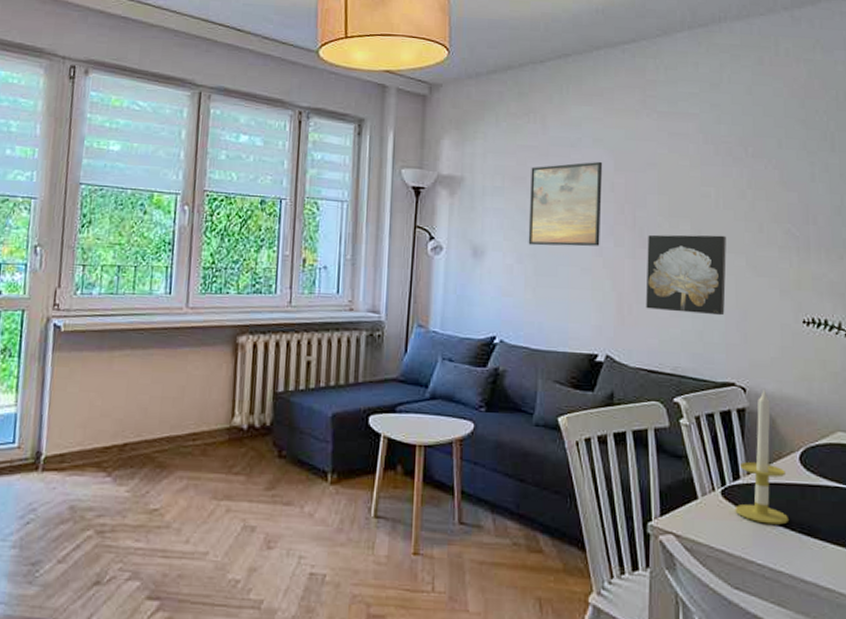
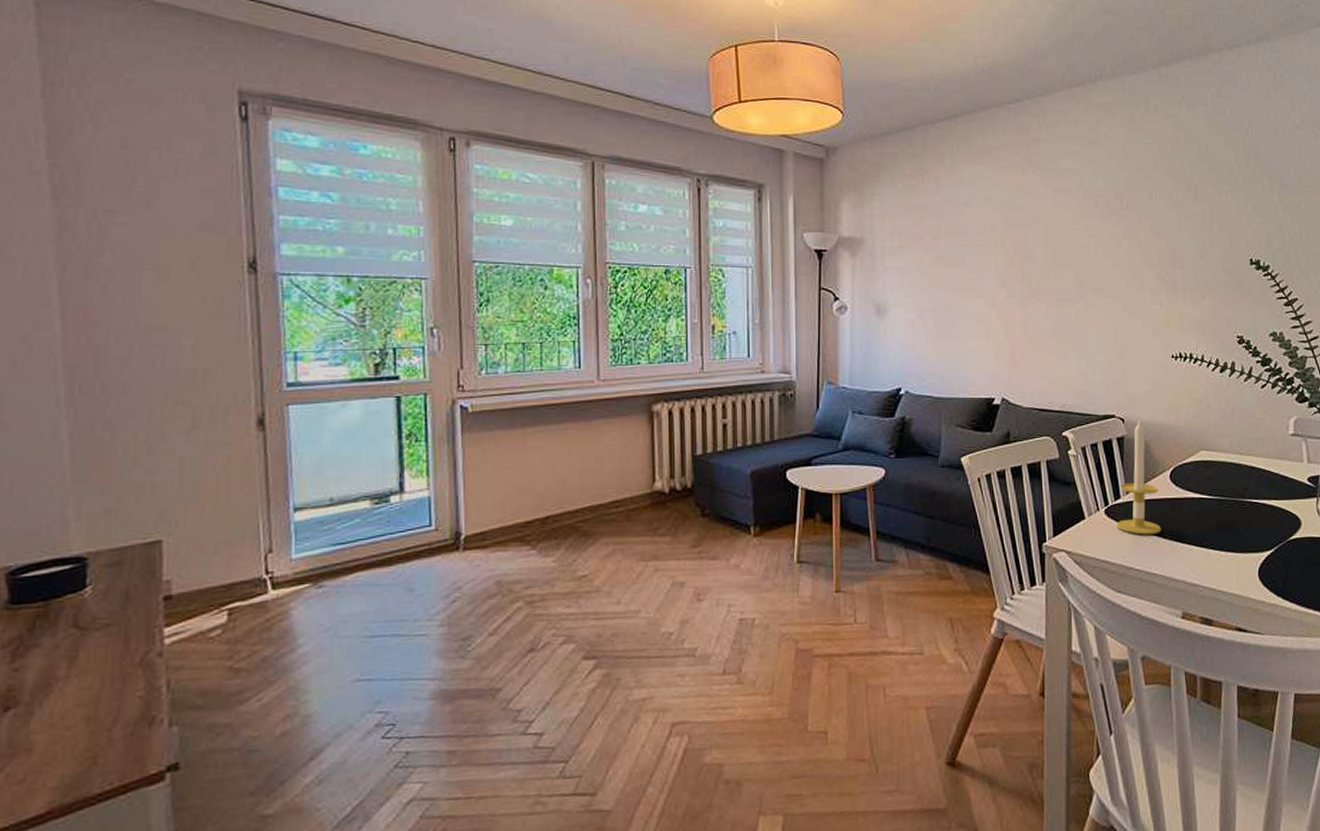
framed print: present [528,161,602,247] -> none [927,218,994,301]
wall art: present [646,234,726,316] -> none [1035,282,1106,356]

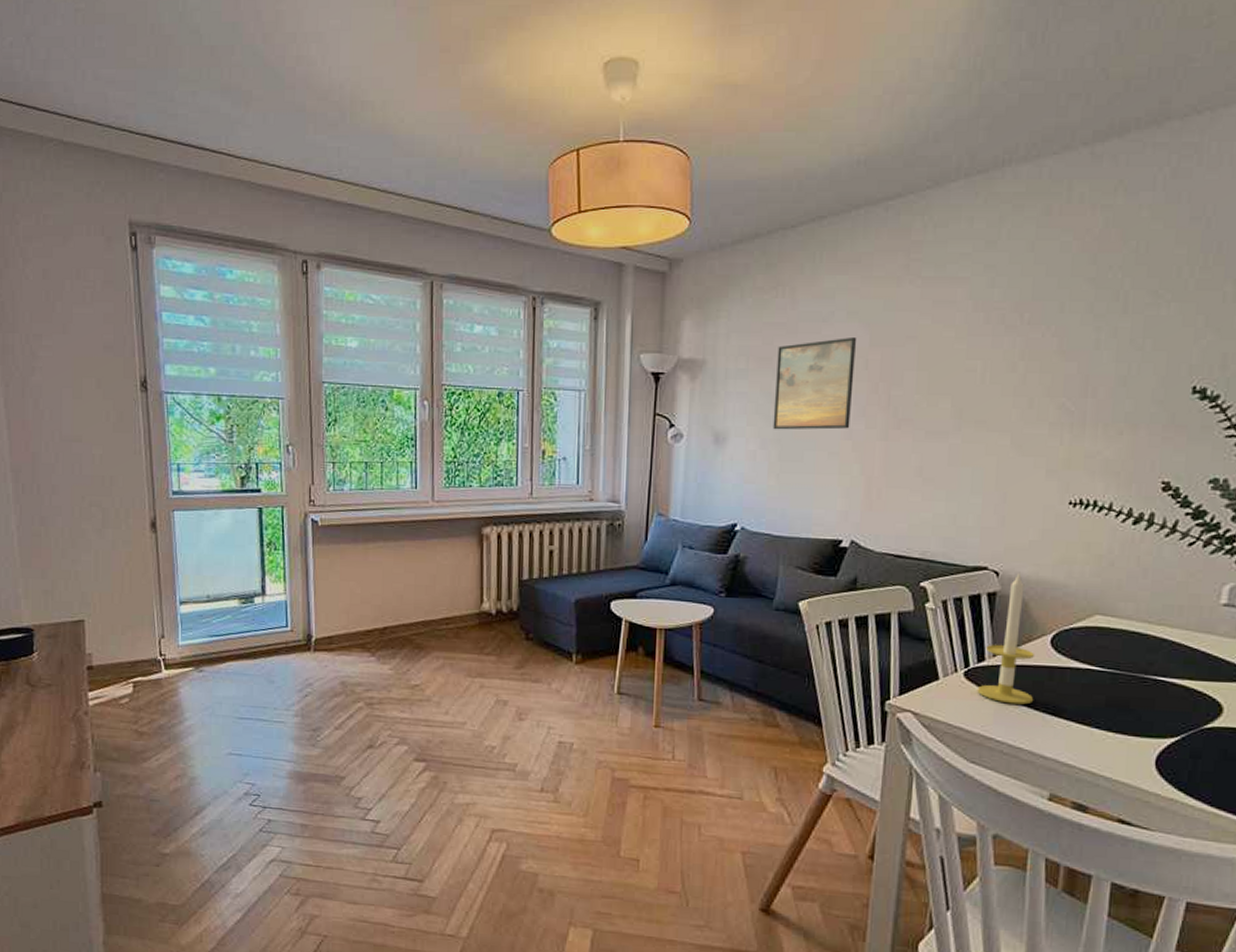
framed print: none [927,218,994,301] -> present [773,336,856,430]

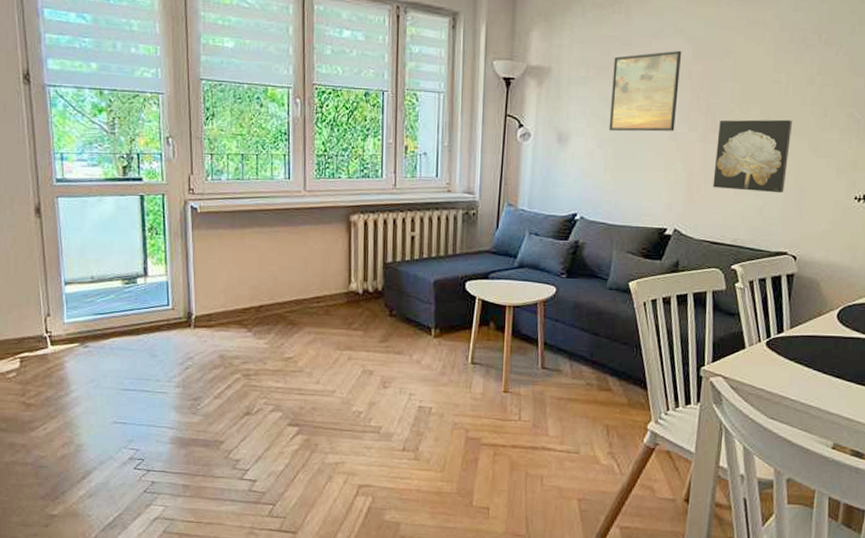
wall art: none [896,413,990,498] -> present [713,119,792,193]
candle: present [977,572,1034,705] -> none [776,256,823,369]

